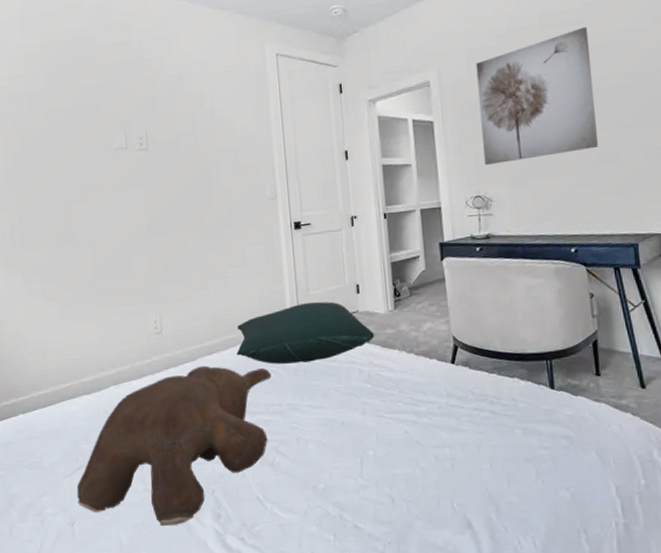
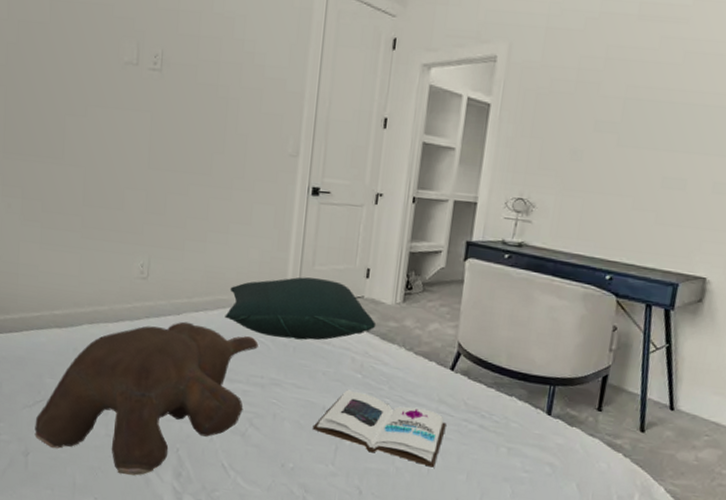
book: none [335,401,460,462] -> present [312,389,447,468]
wall art: present [476,27,598,166] -> none [536,27,691,171]

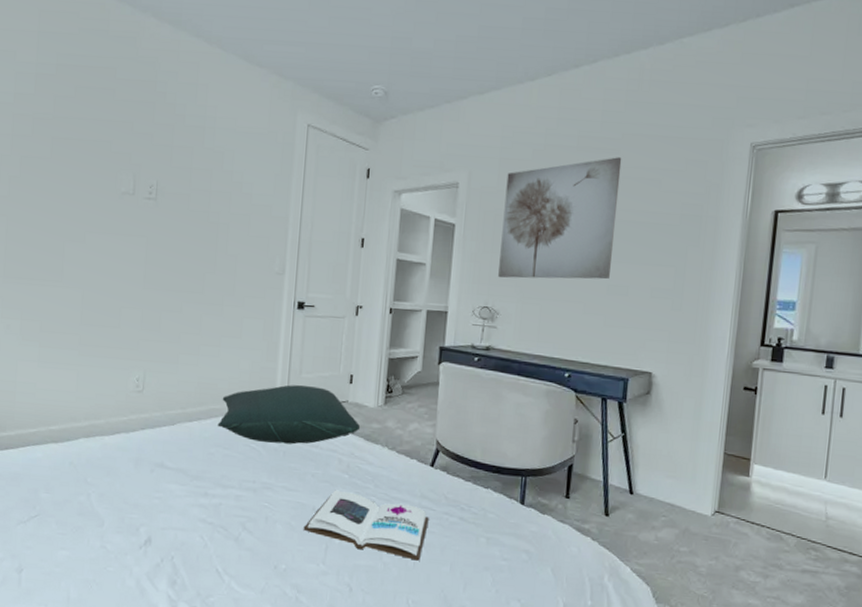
teddy bear: present [34,321,259,476] -> none [28,431,250,586]
wall art: none [536,27,691,171] -> present [498,157,622,280]

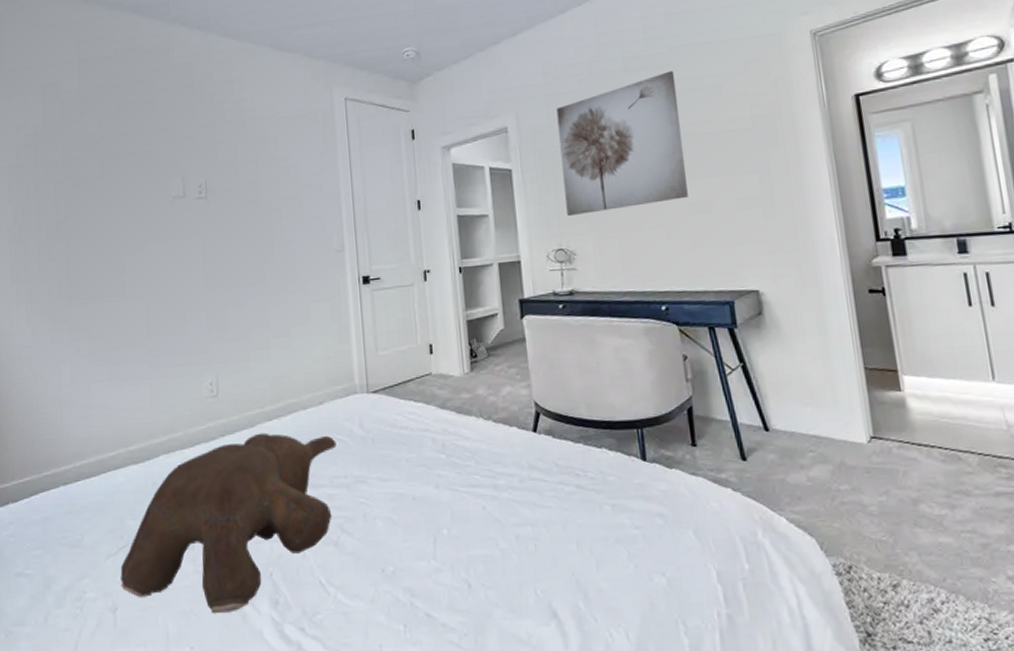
teddy bear: none [28,431,250,586] -> present [120,433,337,614]
pillow: present [217,385,361,445] -> none [298,363,450,432]
book: present [303,490,429,561] -> none [406,473,543,542]

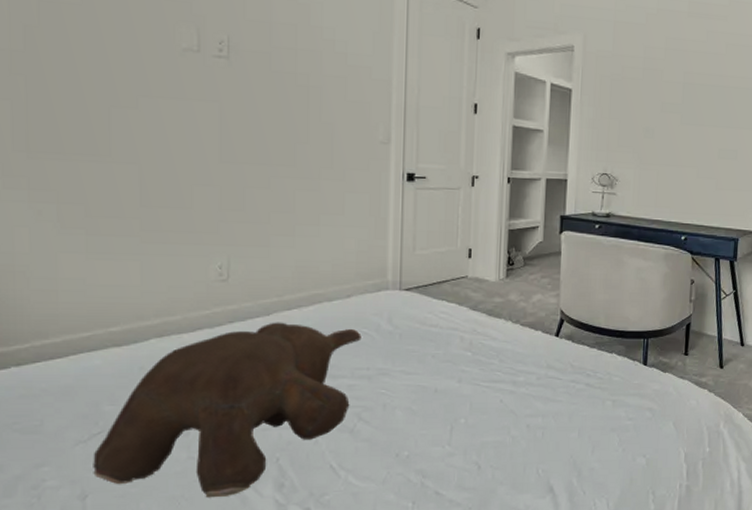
wall art: present [556,71,688,217] -> none [616,23,730,145]

